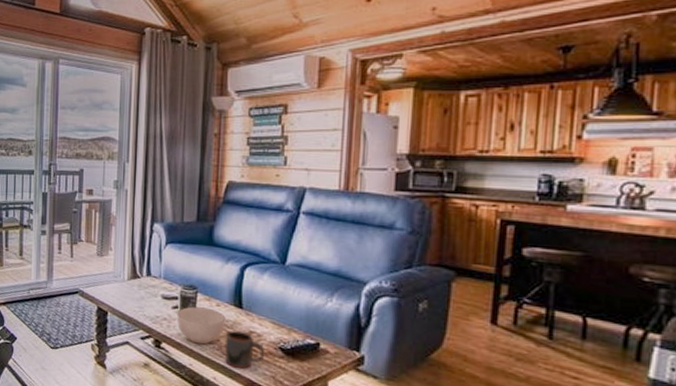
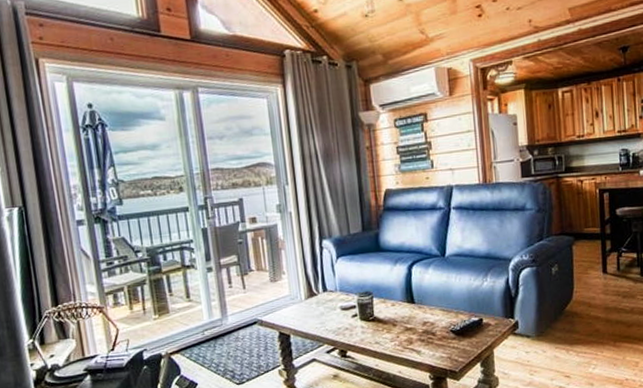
bowl: present [177,306,226,345] -> none [357,309,402,345]
mug: present [224,330,264,369] -> none [403,323,439,358]

